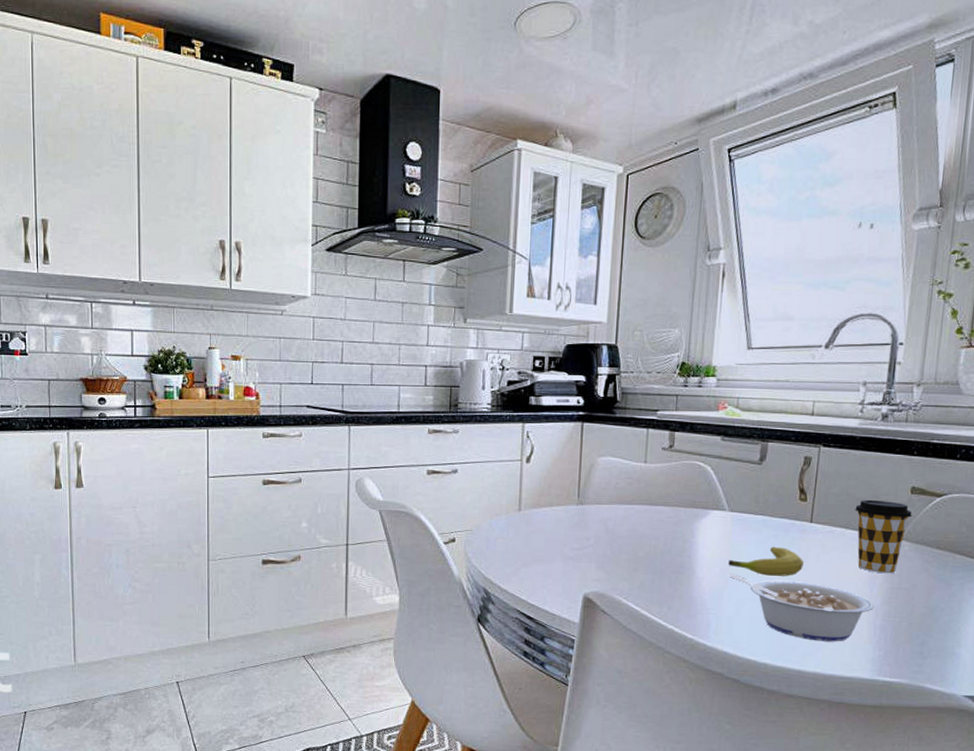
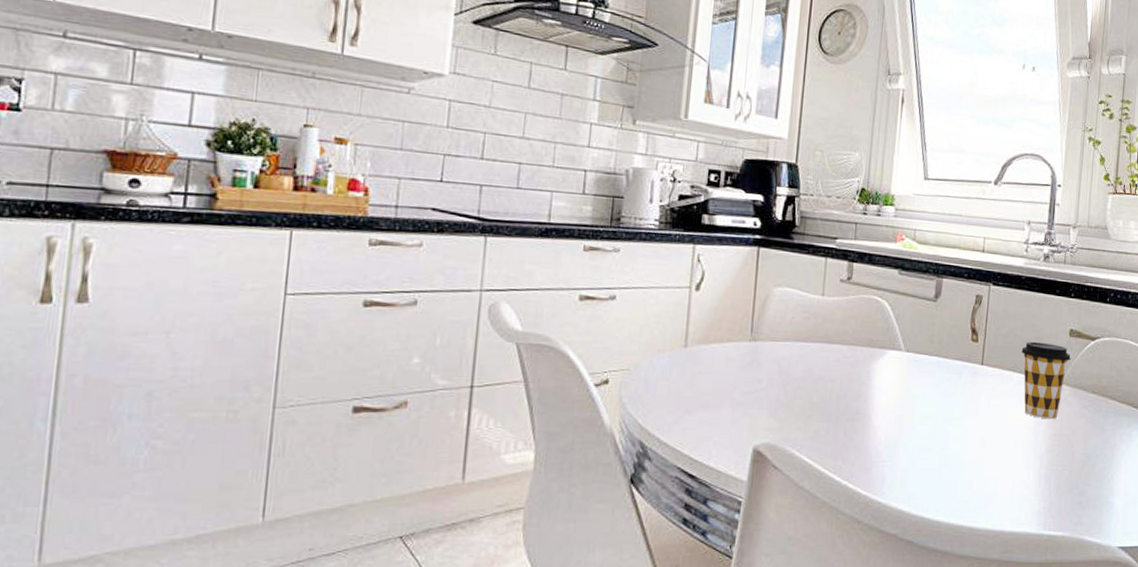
fruit: present [728,546,805,576] -> none [904,390,976,423]
legume: present [729,573,874,642] -> none [904,420,1039,494]

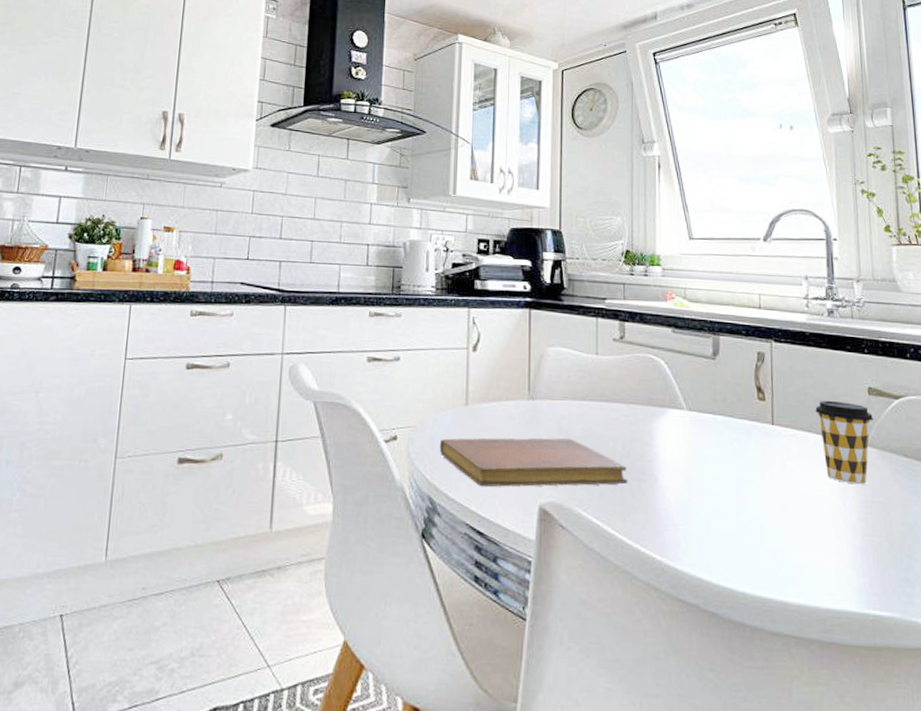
notebook: none [653,379,843,431] -> present [439,437,628,488]

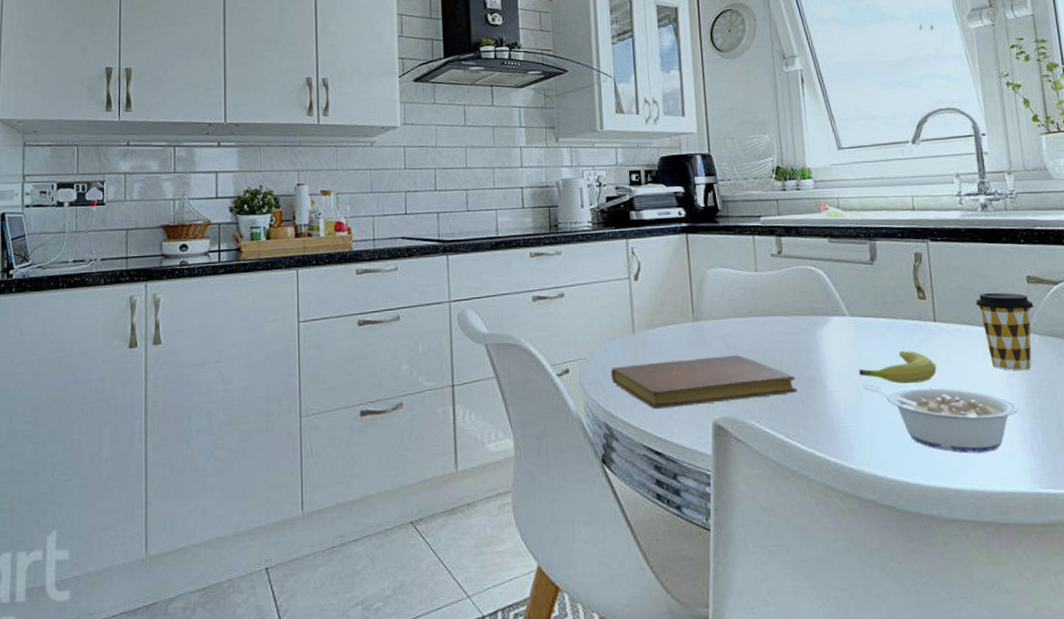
fruit: none [692,451,772,486] -> present [859,350,937,384]
legume: none [694,482,850,566] -> present [862,384,1018,454]

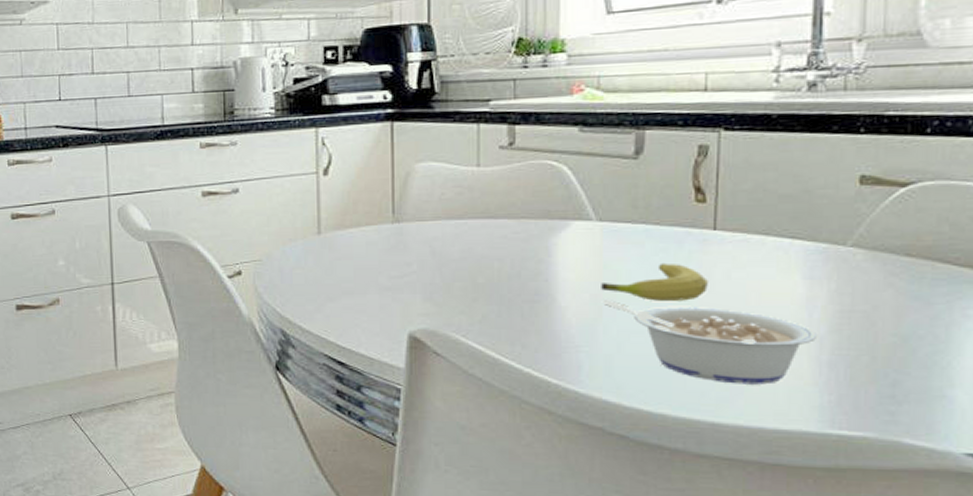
notebook: present [610,355,798,410] -> none [290,262,518,318]
coffee cup: present [975,292,1034,371] -> none [777,195,864,292]

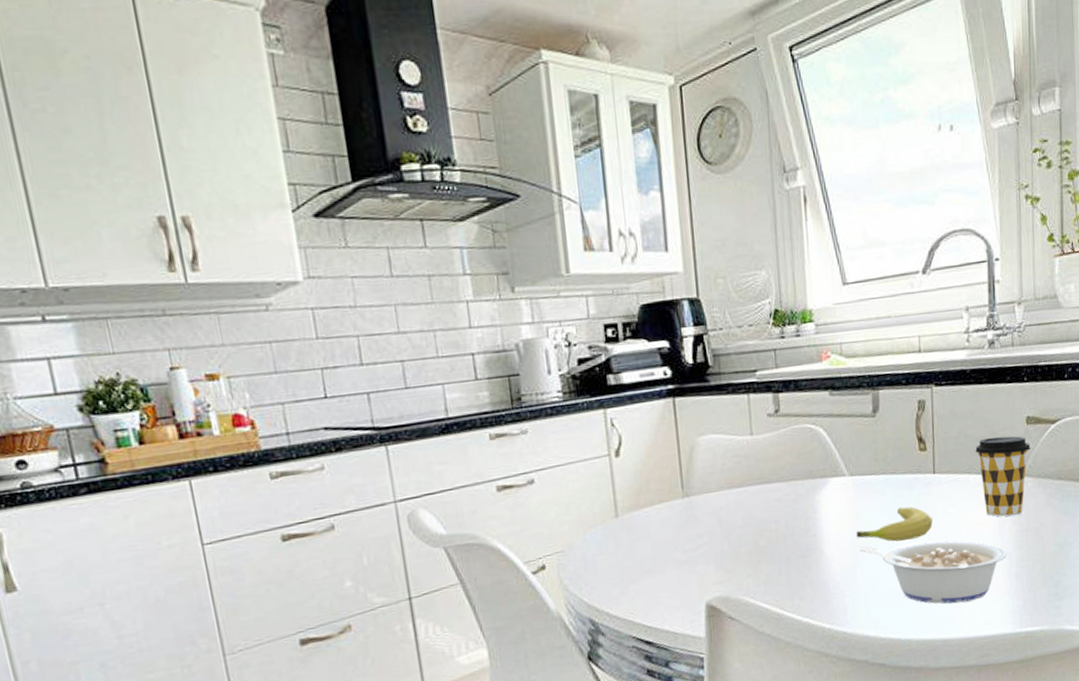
coffee cup: none [777,195,864,292] -> present [975,436,1031,517]

